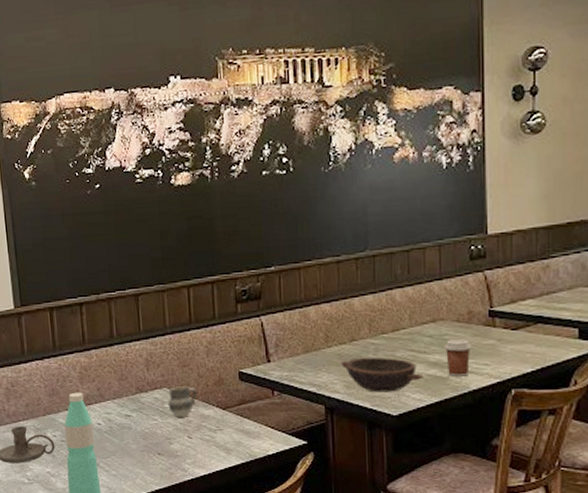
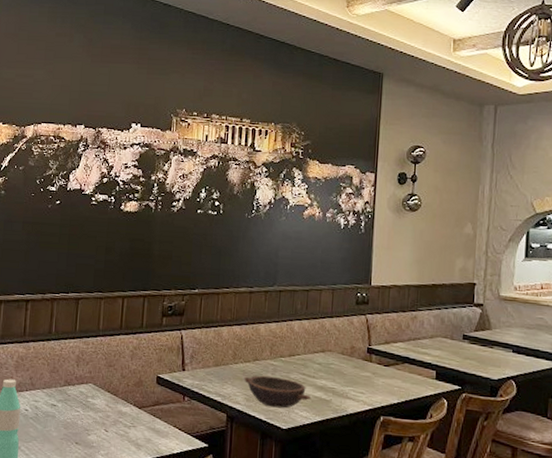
cup: present [168,386,197,417] -> none [91,383,118,412]
coffee cup: present [444,339,471,377] -> none [330,369,351,401]

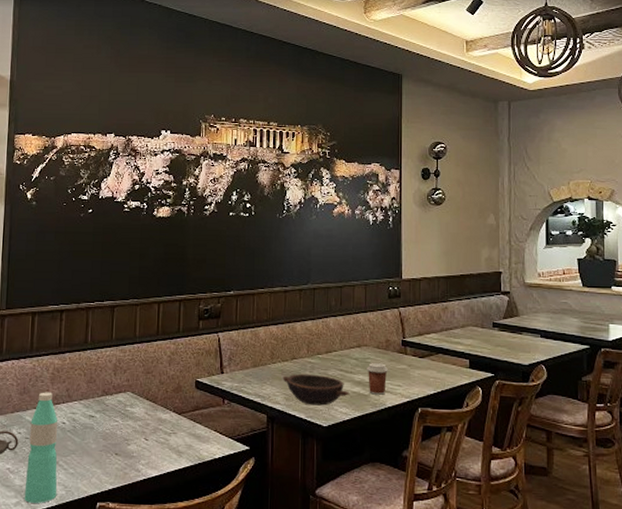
coffee cup: none [330,369,351,401] -> present [367,363,388,395]

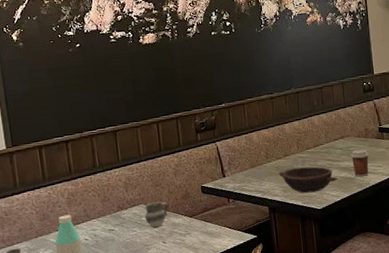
cup: none [129,391,157,420] -> present [144,201,168,228]

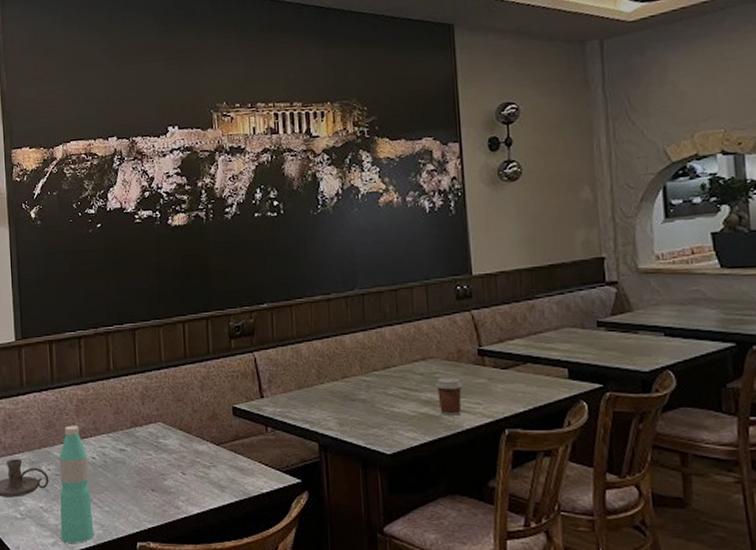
cup: present [144,201,168,228] -> none [162,421,191,453]
bowl: present [278,166,339,193] -> none [333,394,417,430]

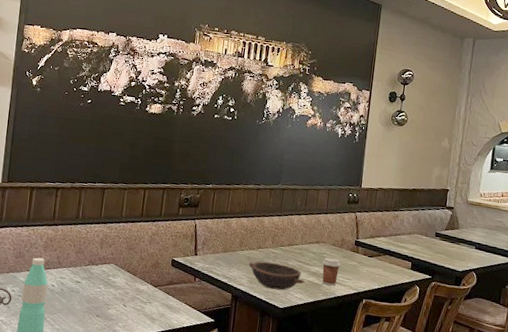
bowl: none [333,394,417,430] -> present [248,261,306,290]

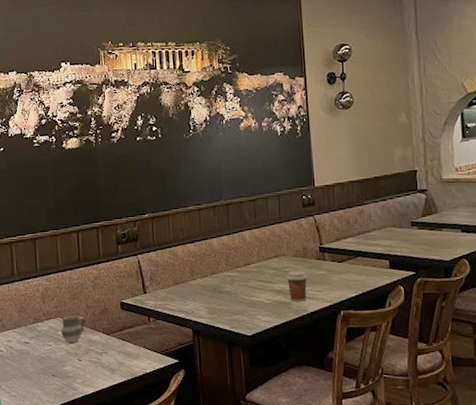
cup: none [112,264,137,289] -> present [61,316,85,343]
bowl: present [248,261,306,290] -> none [204,287,272,317]

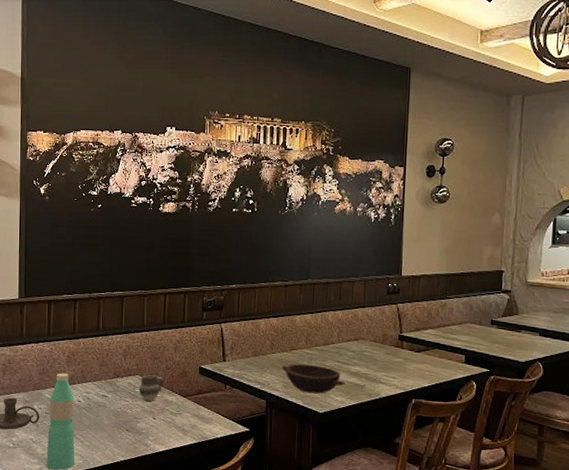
bowl: none [204,287,272,317] -> present [281,363,346,394]
coffee cup: present [286,271,308,302] -> none [363,356,384,386]

